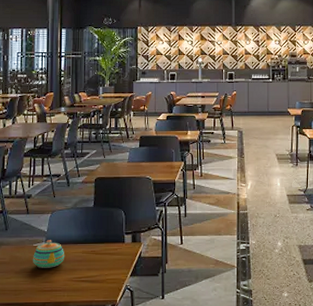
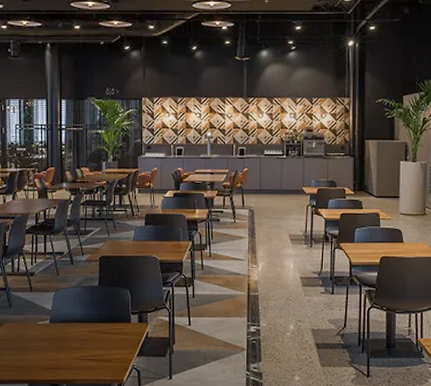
teapot: present [33,240,65,268] -> none [38,318,70,346]

